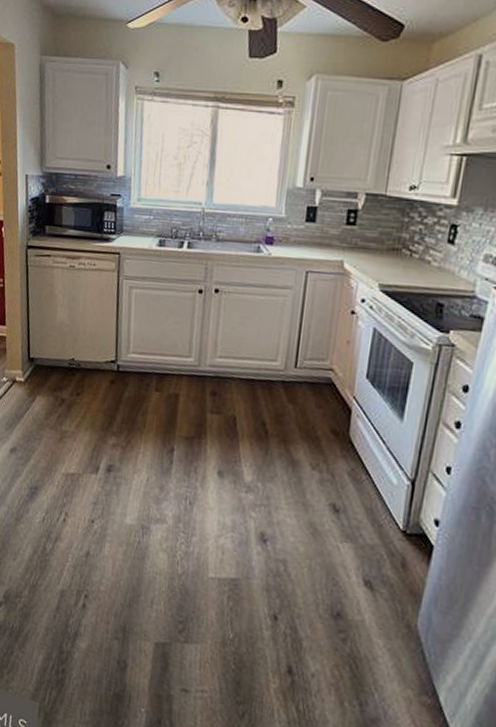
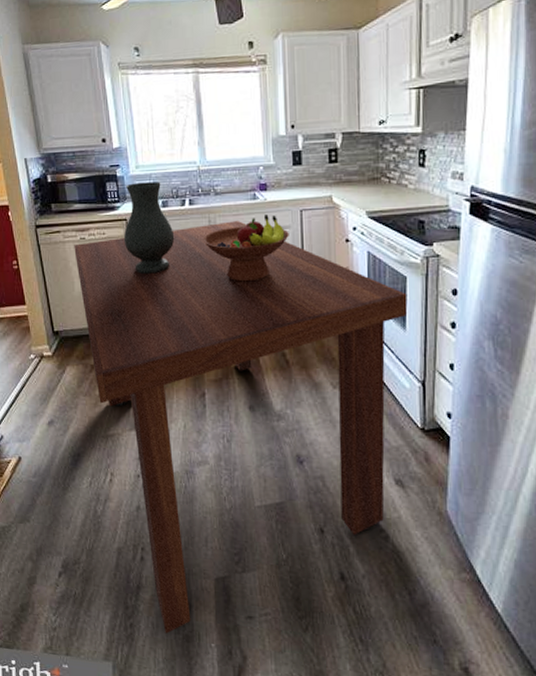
dining table: none [61,271,411,688] -> present [74,221,408,634]
vase: none [113,216,167,315] -> present [123,182,175,274]
fruit bowl: none [196,270,290,341] -> present [203,214,289,282]

